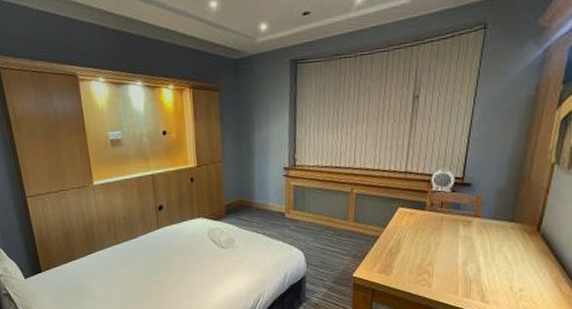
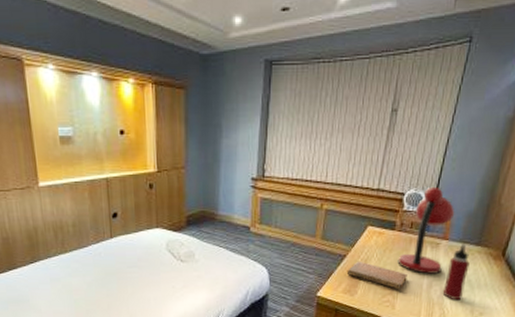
notebook: none [382,241,442,269] -> present [348,261,407,290]
desk lamp: none [430,166,485,252] -> present [397,186,455,274]
water bottle: none [479,221,504,277] -> present [442,244,470,300]

